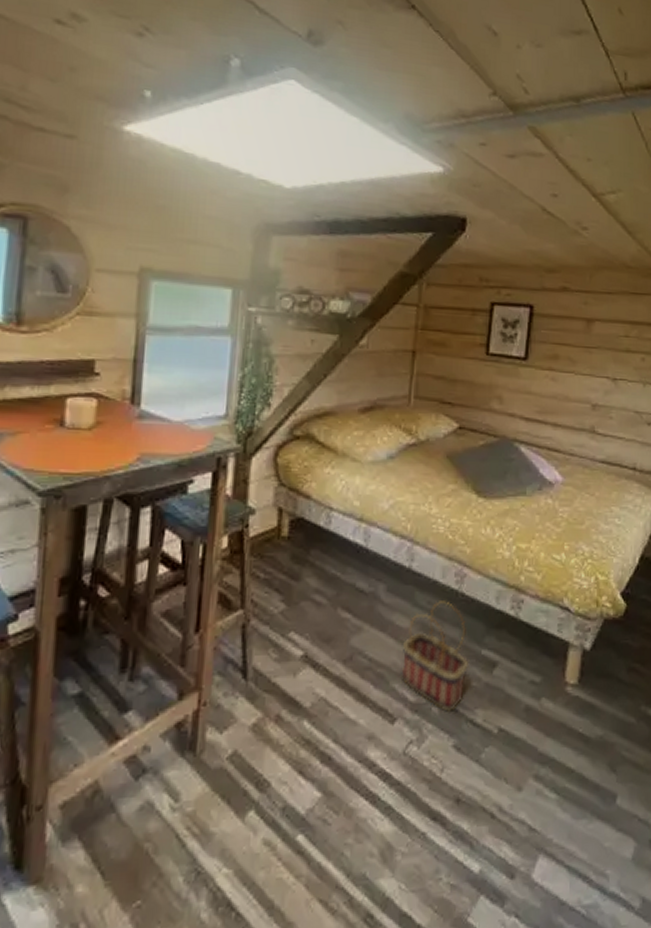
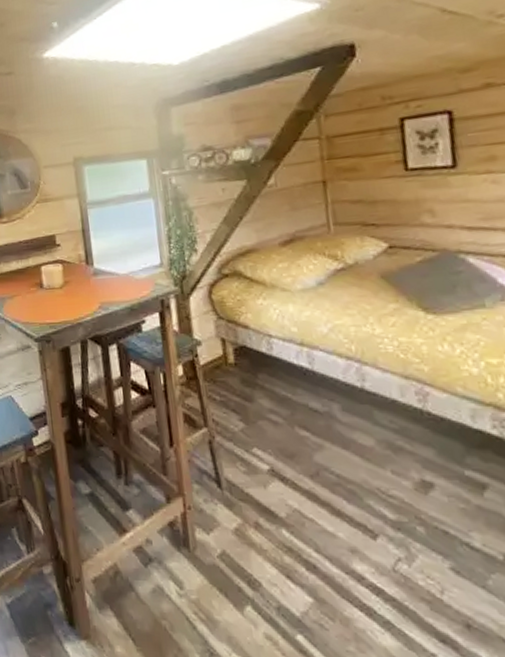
basket: present [400,601,468,712] -> none [370,420,452,533]

